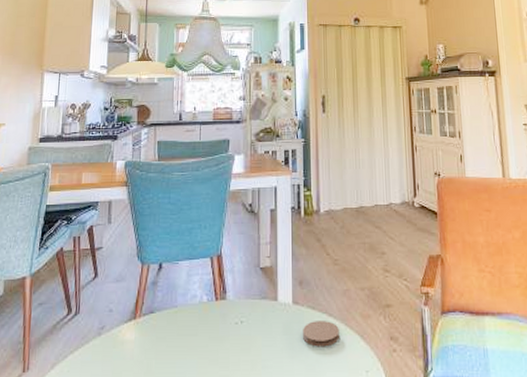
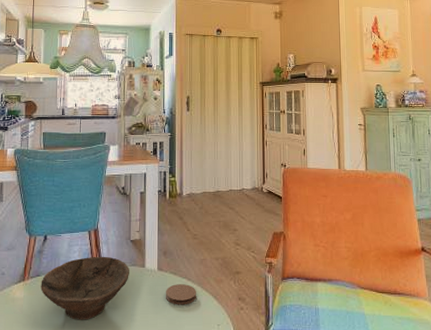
bowl: none [154,287,259,367] -> present [40,256,129,320]

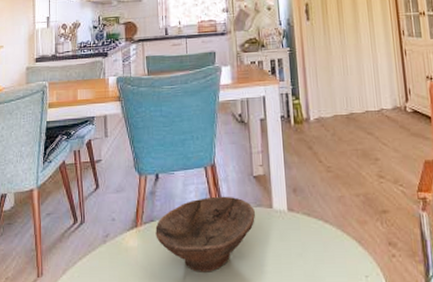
coaster: present [166,284,196,305] -> none [299,227,337,253]

